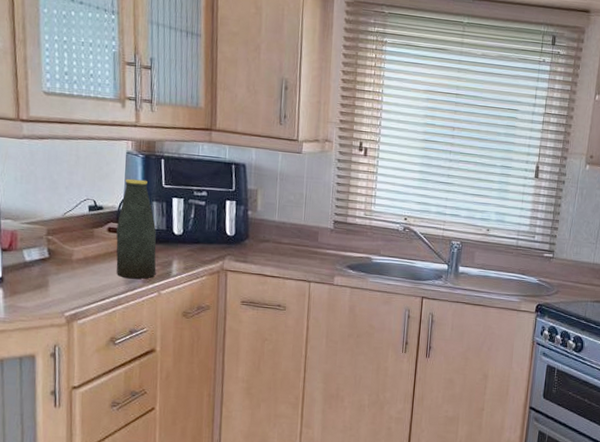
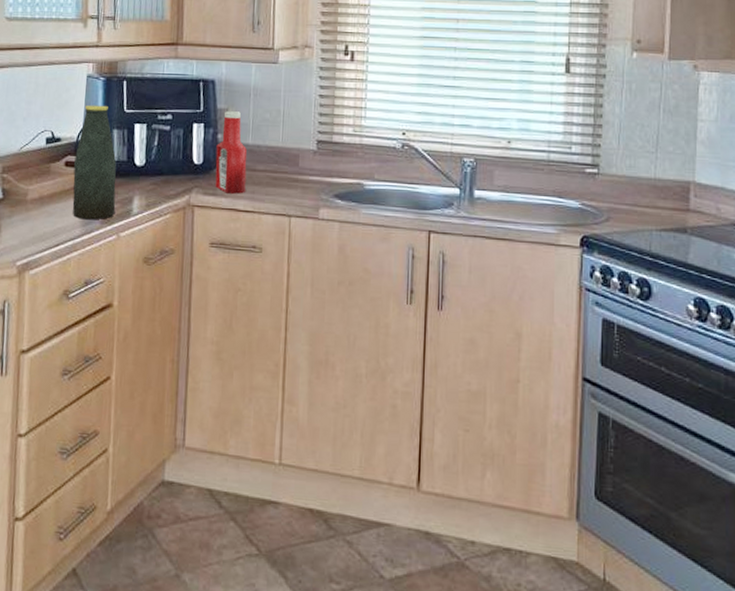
ketchup bottle: none [246,192,274,262] -> present [215,111,247,194]

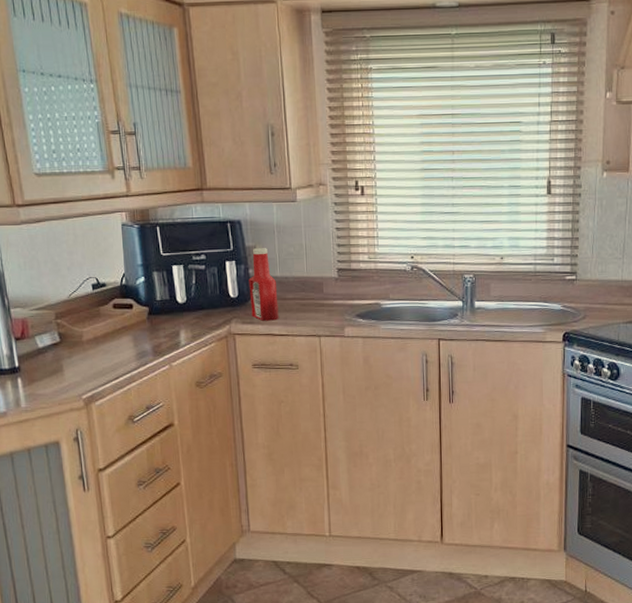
bottle: present [72,105,117,220] -> none [121,250,165,354]

